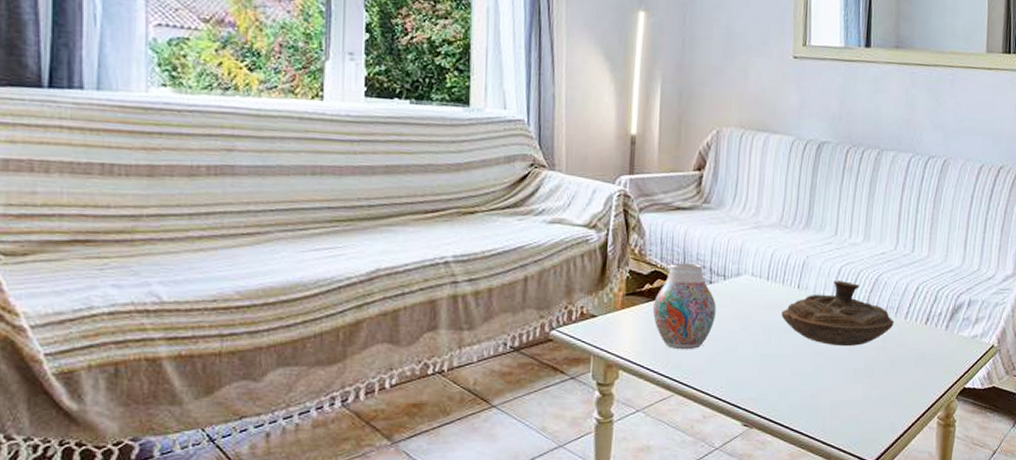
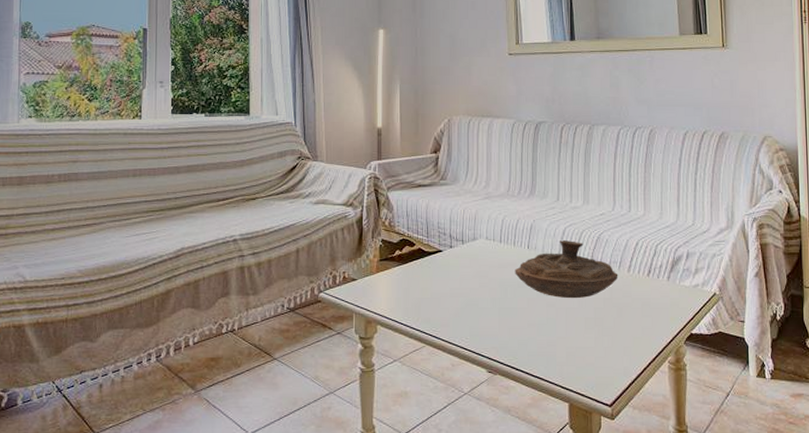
vase: present [653,263,716,350] -> none [404,231,457,306]

